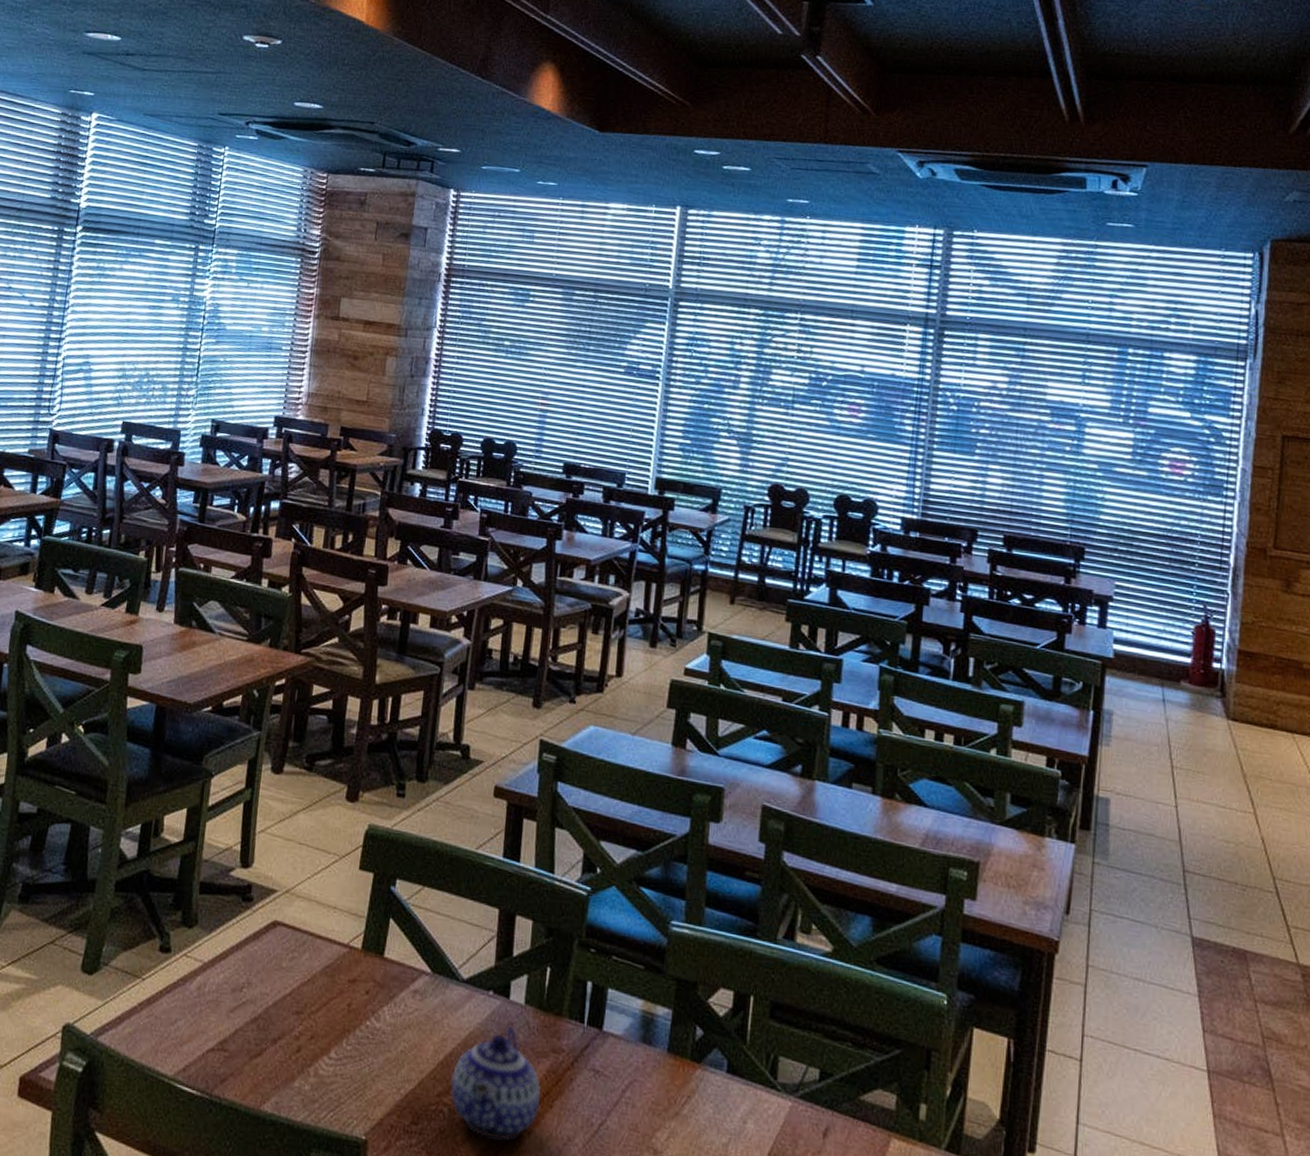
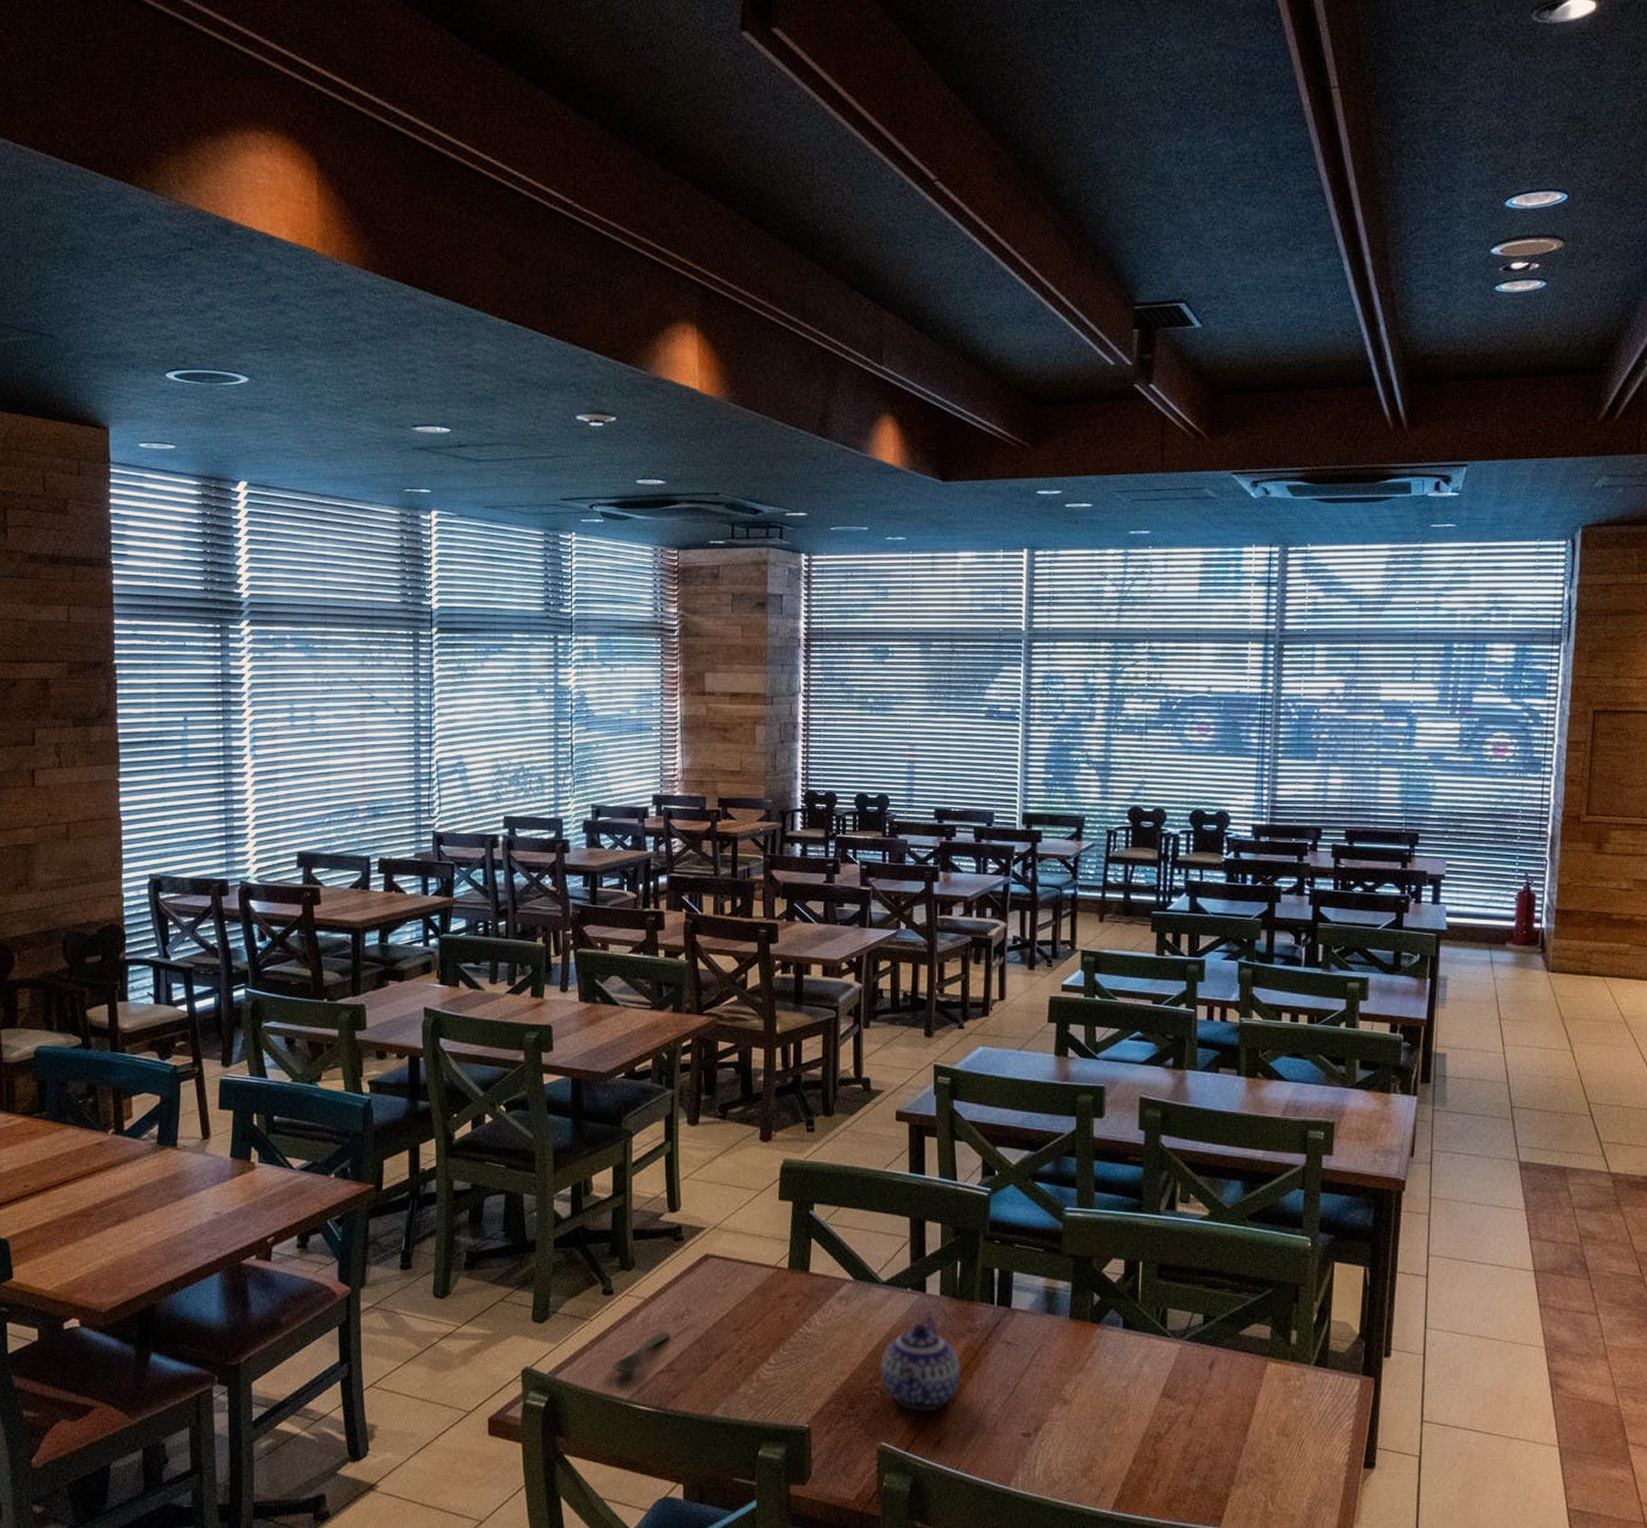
spoon: none [159,1003,226,1048] -> present [612,1332,670,1374]

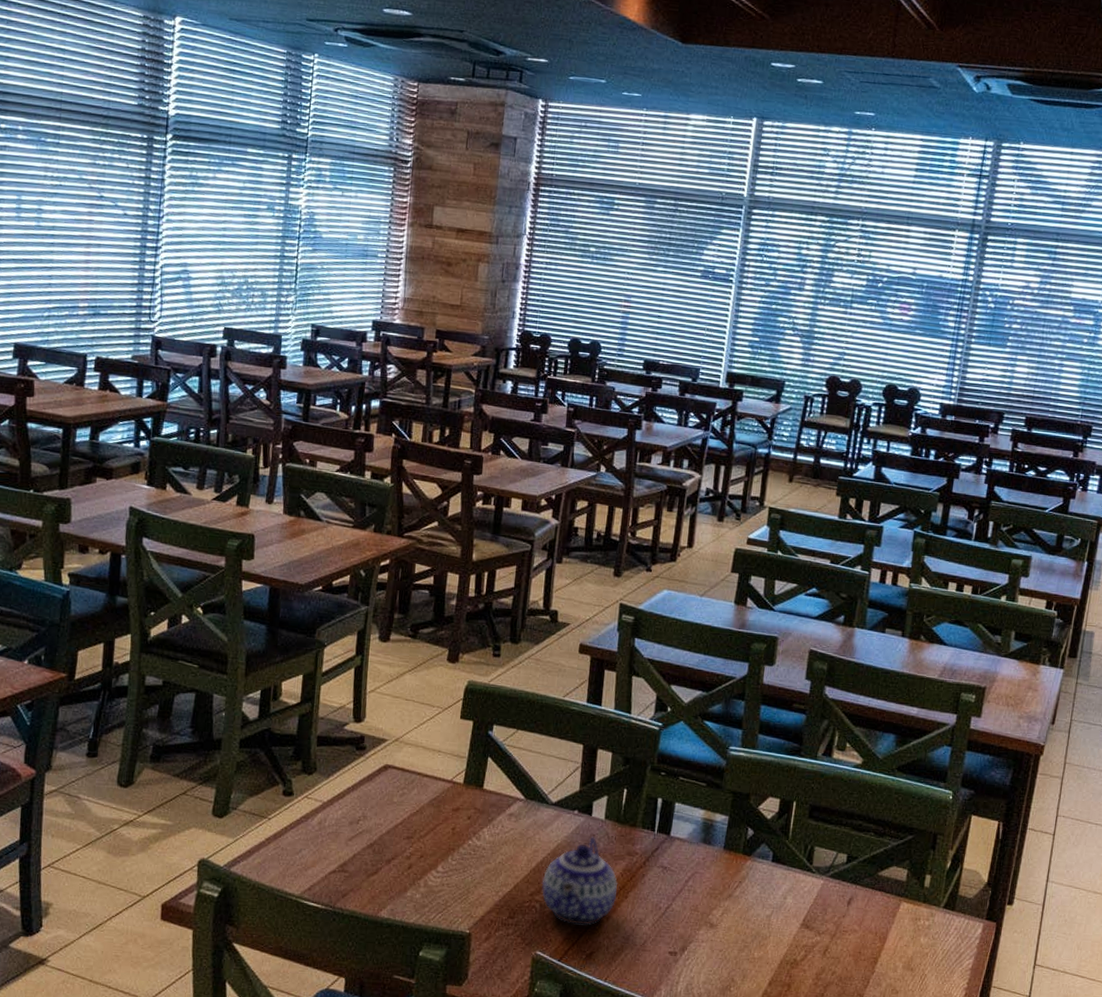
spoon: present [612,1332,670,1374] -> none [286,834,345,872]

